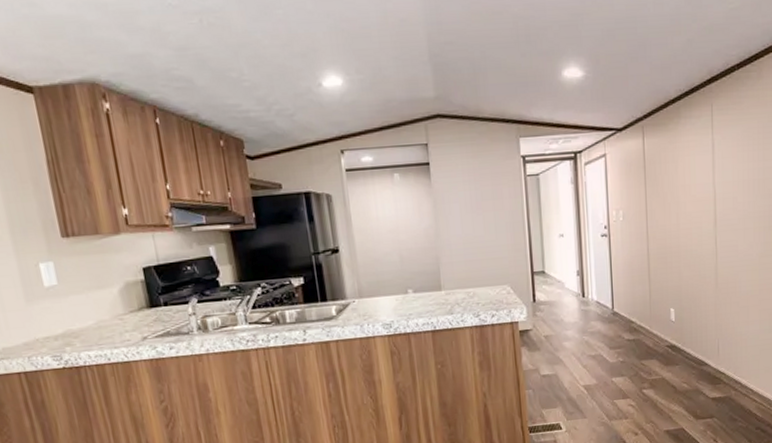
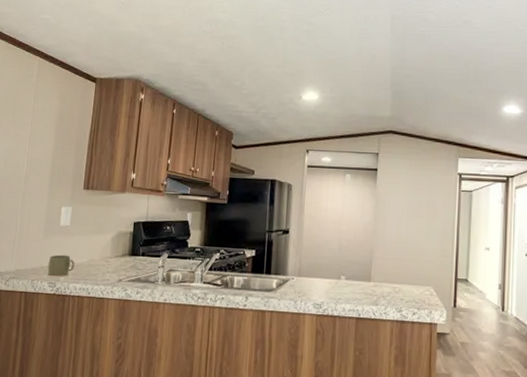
mug: none [42,320,81,349] -> present [47,254,75,277]

